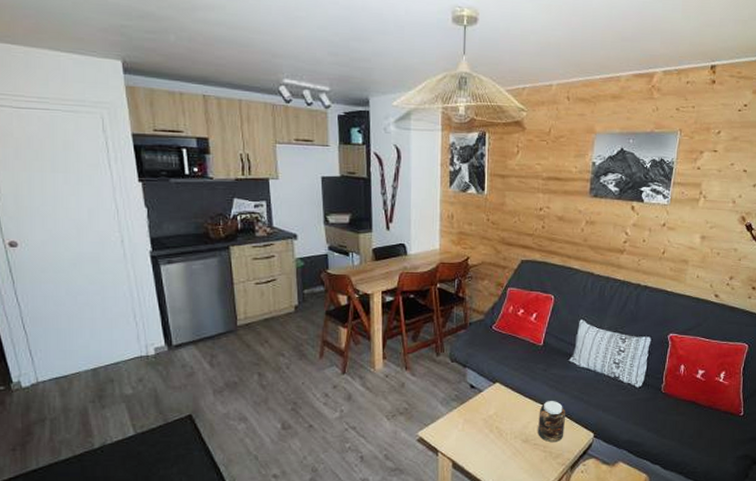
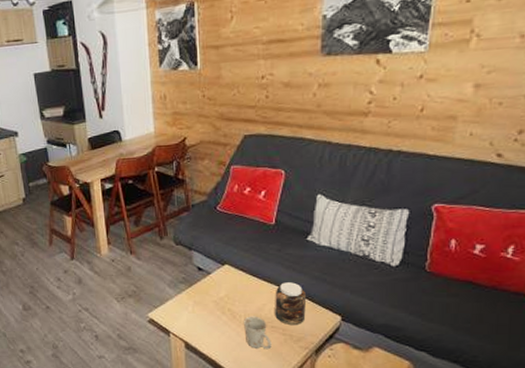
mug: none [509,434,533,467] -> present [244,316,272,350]

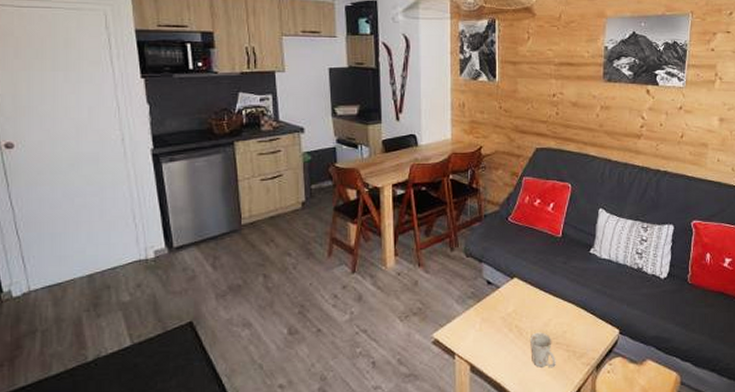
jar: present [275,282,306,326] -> none [560,296,588,341]

